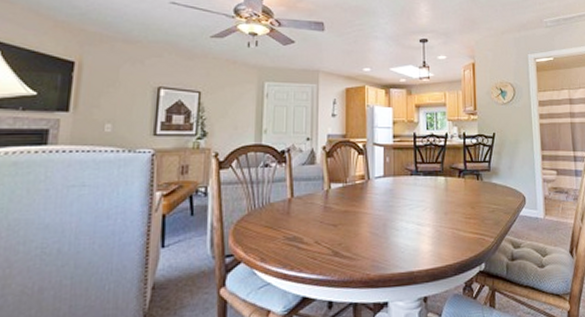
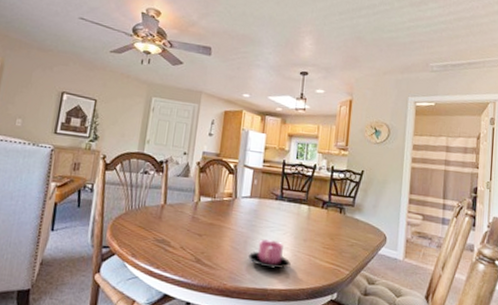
cup: none [389,218,434,250] -> present [248,239,291,270]

